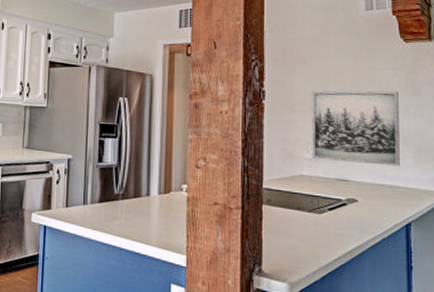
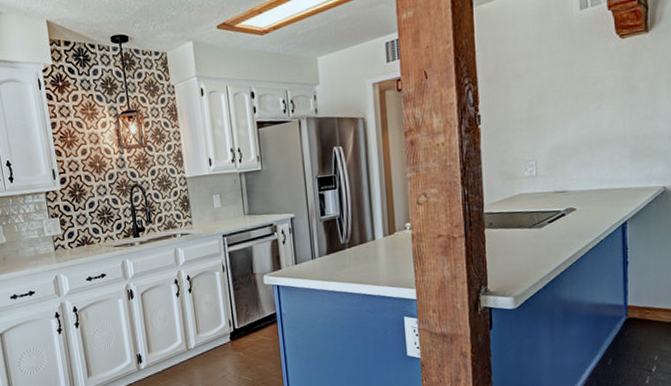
wall art: present [311,91,400,166] -> none [527,93,616,176]

